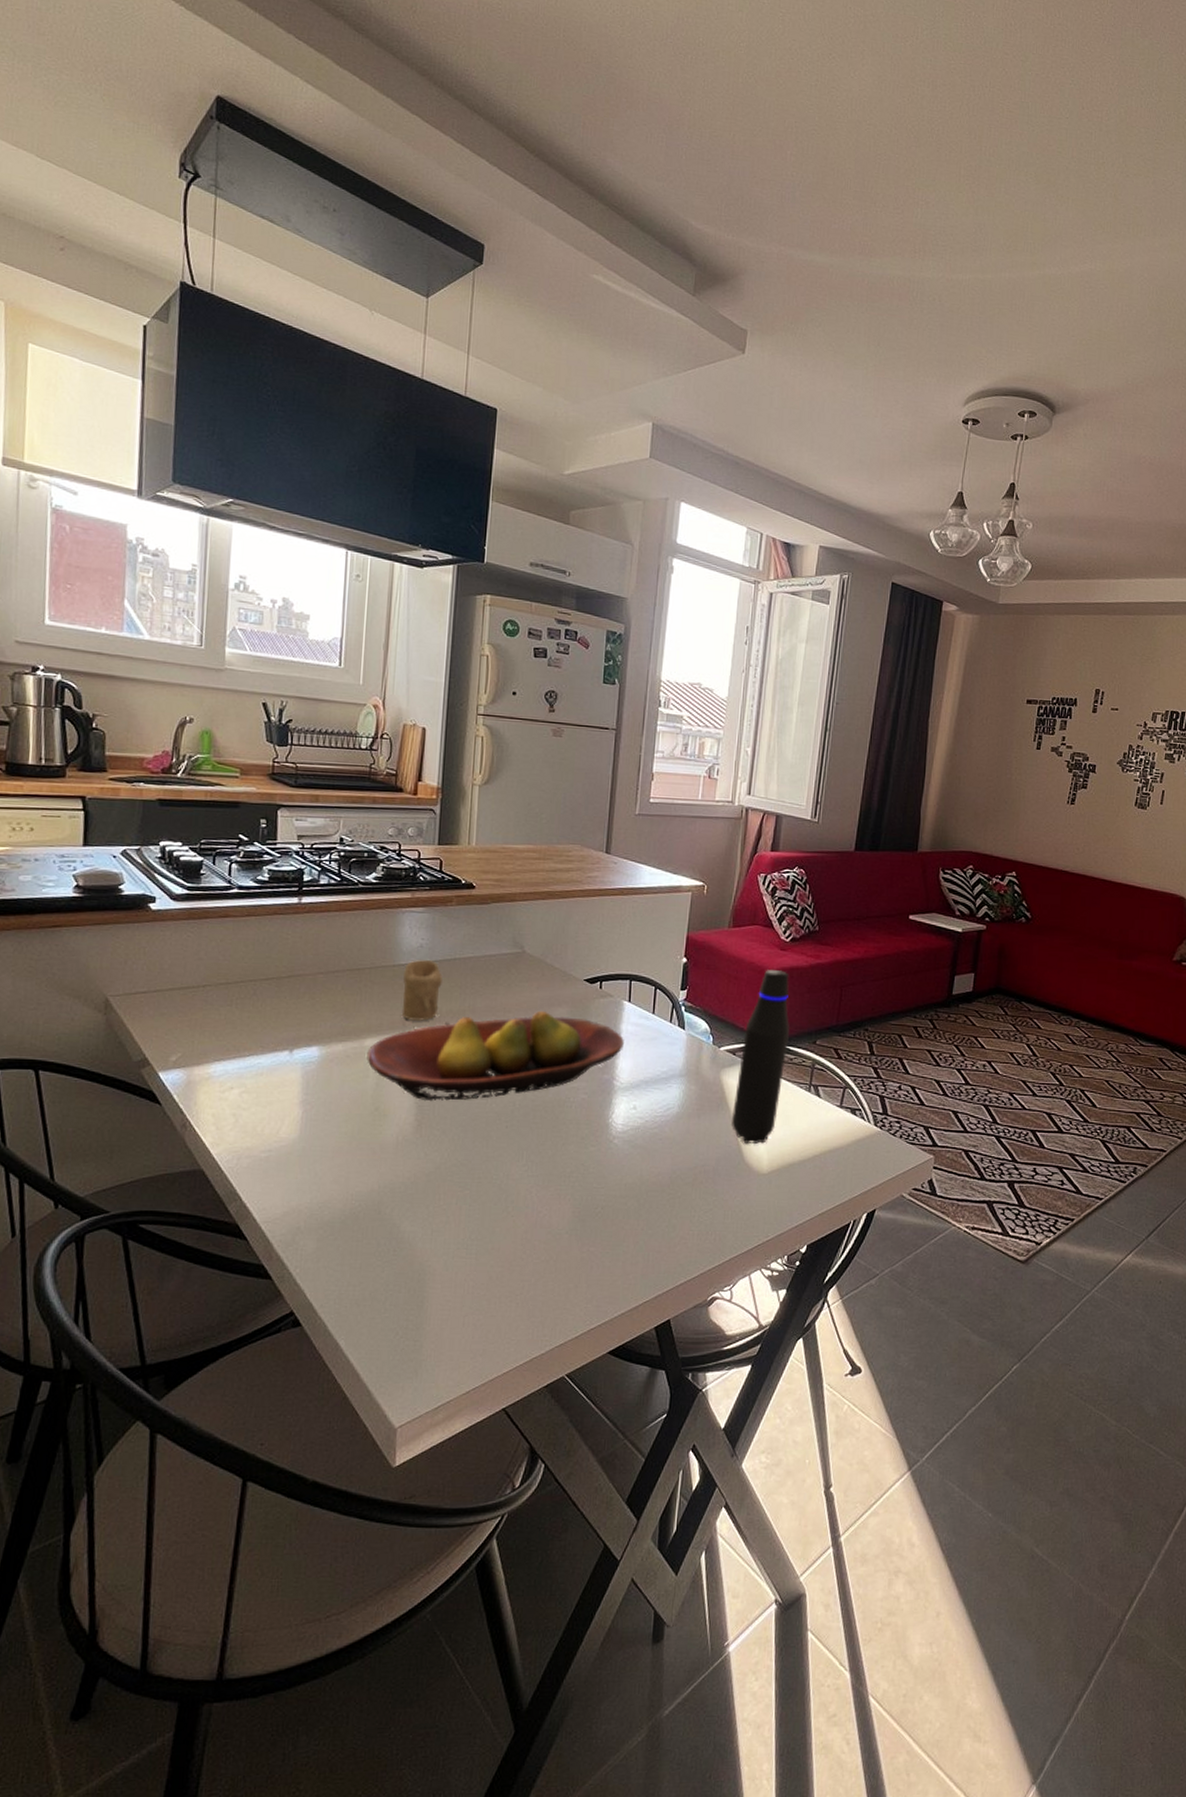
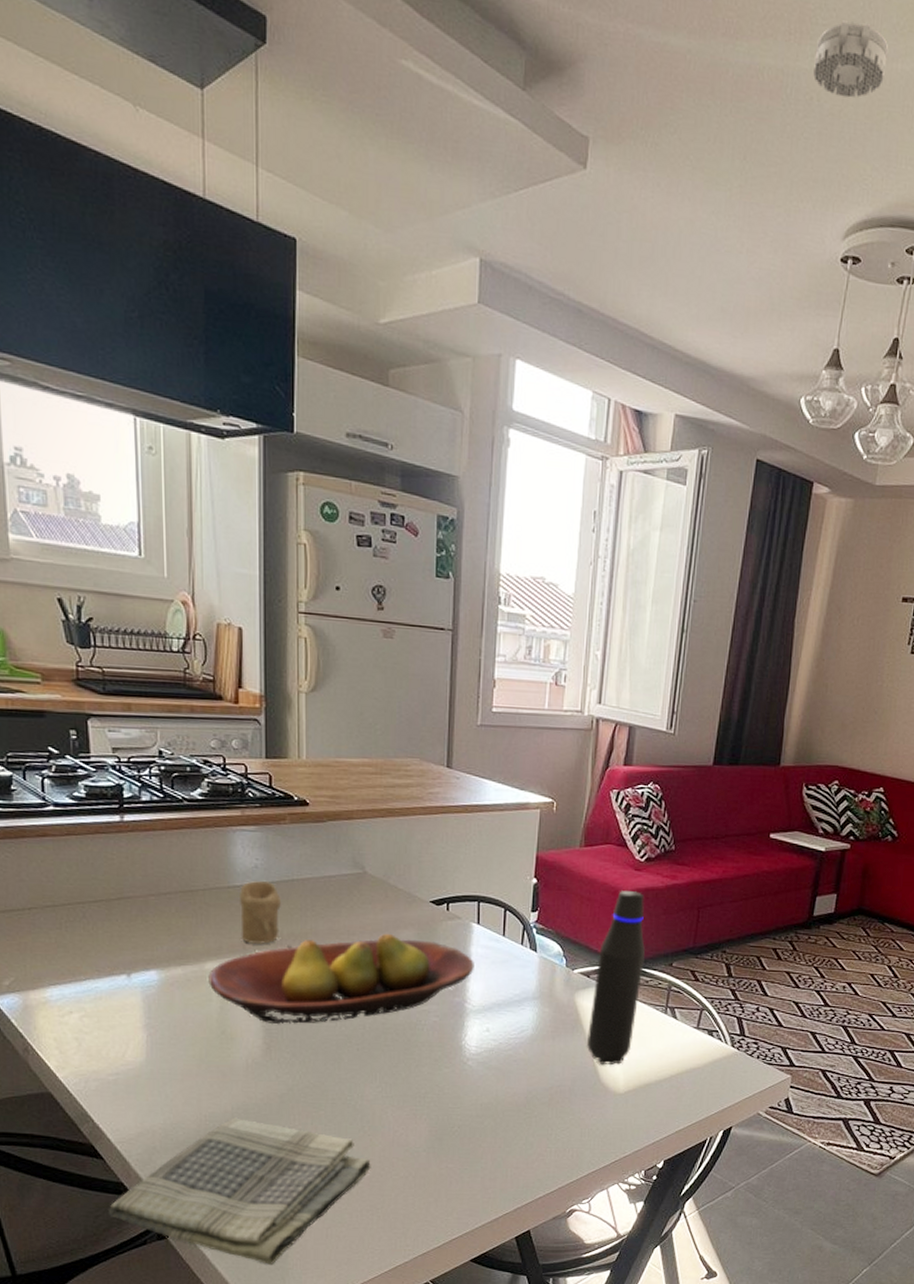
dish towel: none [245,1196,513,1355] -> present [107,1117,371,1265]
smoke detector: none [935,242,998,299] -> present [813,20,889,98]

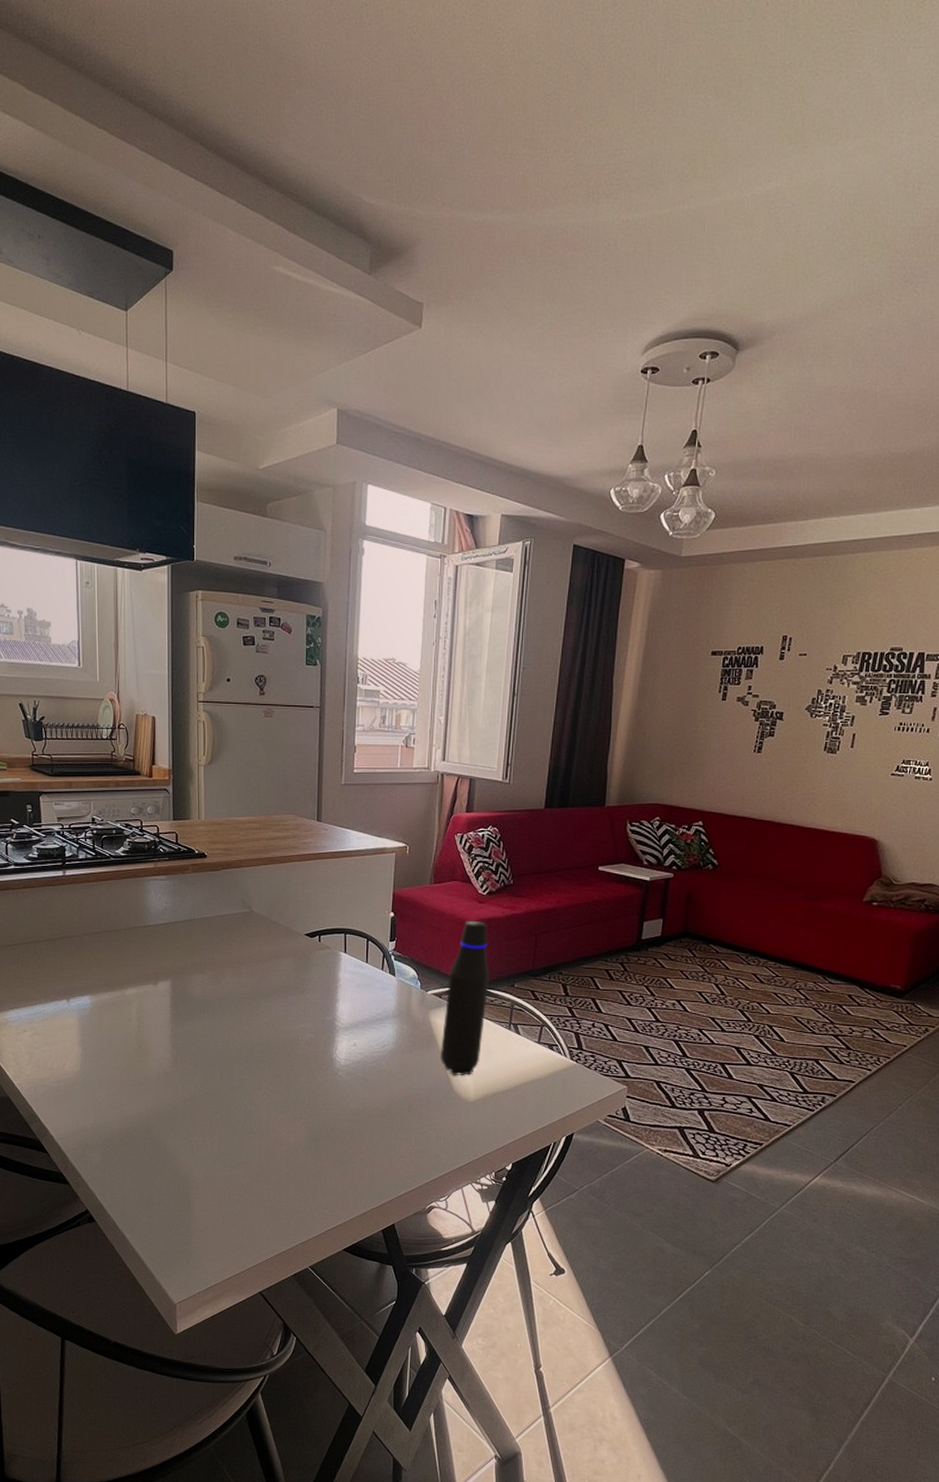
dish towel: present [107,1117,371,1265] -> none [50,1119,259,1247]
fruit bowl: present [208,933,474,1025] -> none [129,962,342,1041]
candle: present [240,881,281,944] -> none [153,921,185,973]
smoke detector: present [813,20,889,98] -> none [610,176,676,239]

